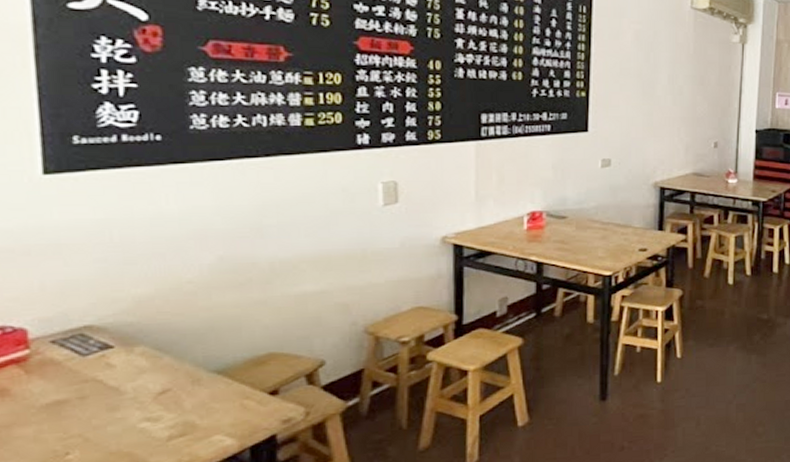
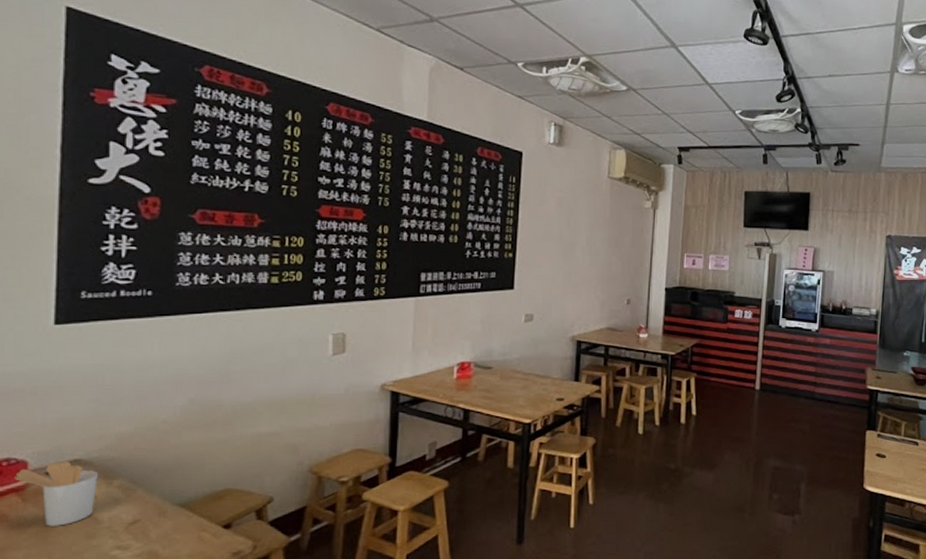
utensil holder: none [13,328,116,400] -> present [15,462,98,527]

